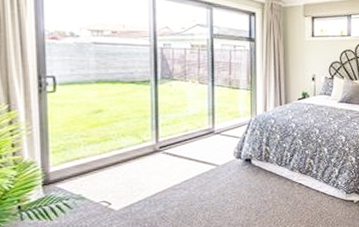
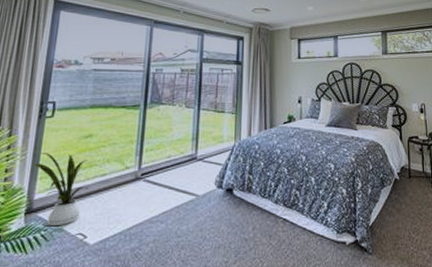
house plant: none [43,128,106,196] -> present [34,153,88,227]

